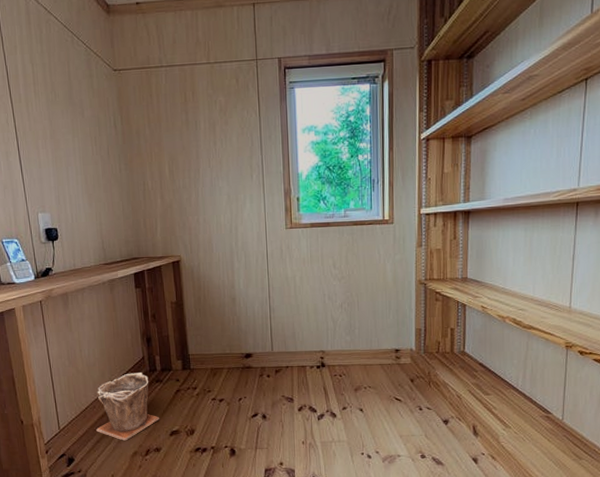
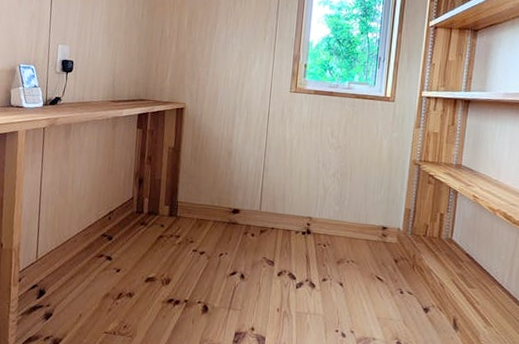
plant pot: present [96,372,159,441] -> none [73,211,138,281]

